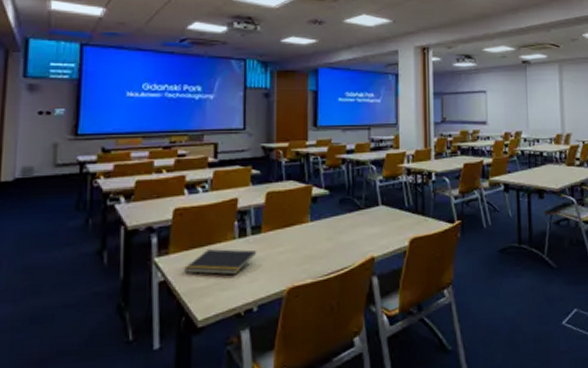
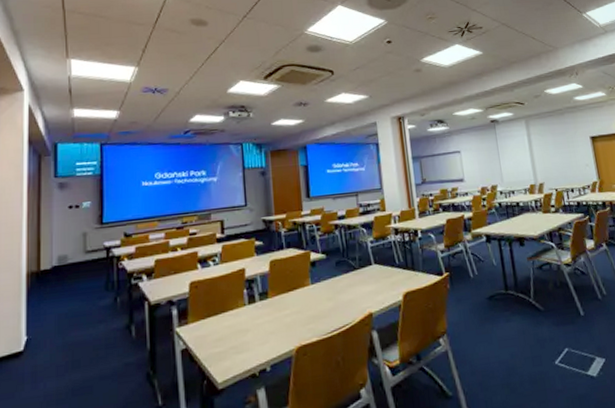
notepad: present [184,249,256,275] -> none [203,314,265,340]

